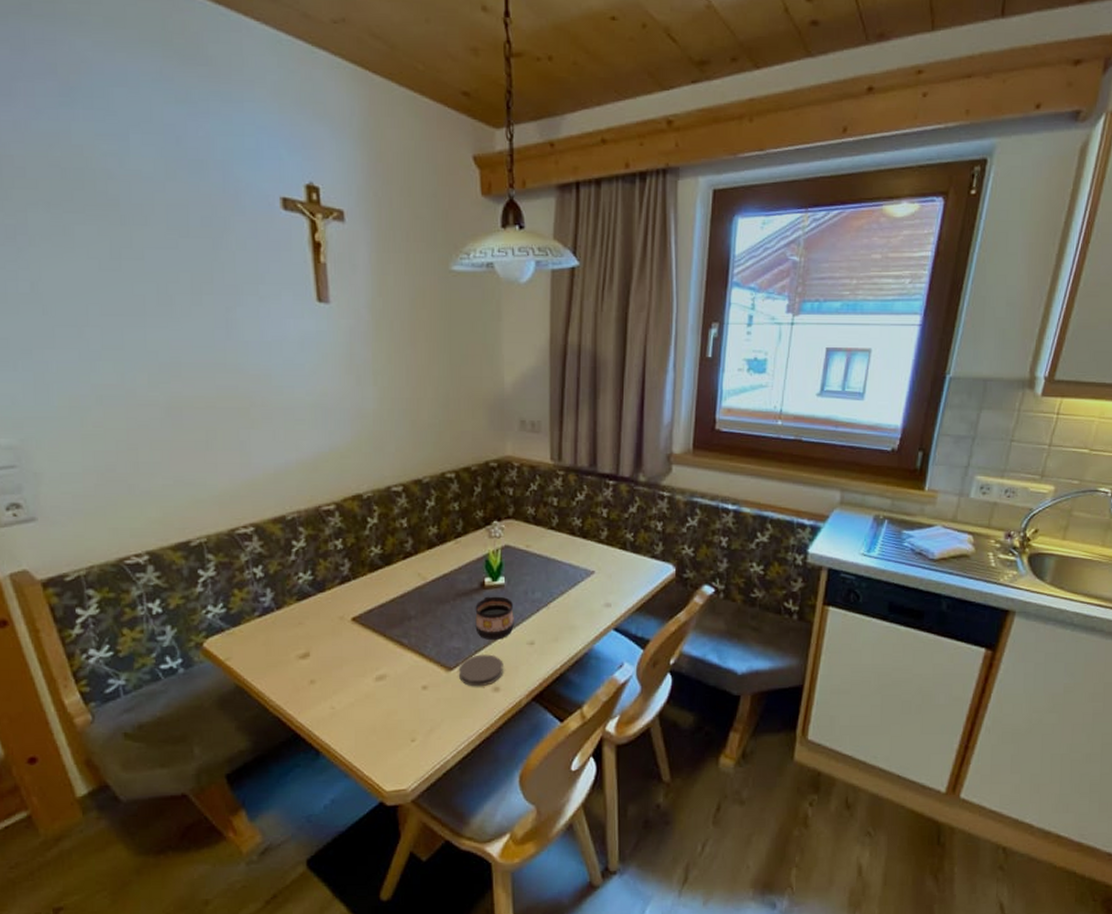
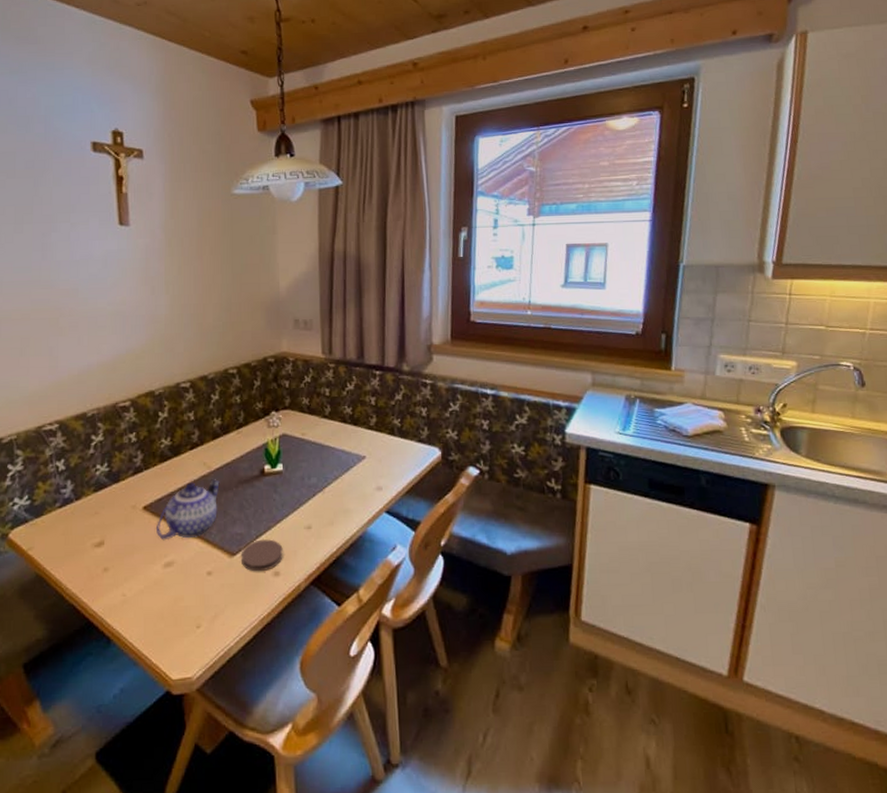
teapot: none [367,591,436,654] -> present [157,479,220,541]
cup: present [475,596,514,640] -> none [256,482,292,525]

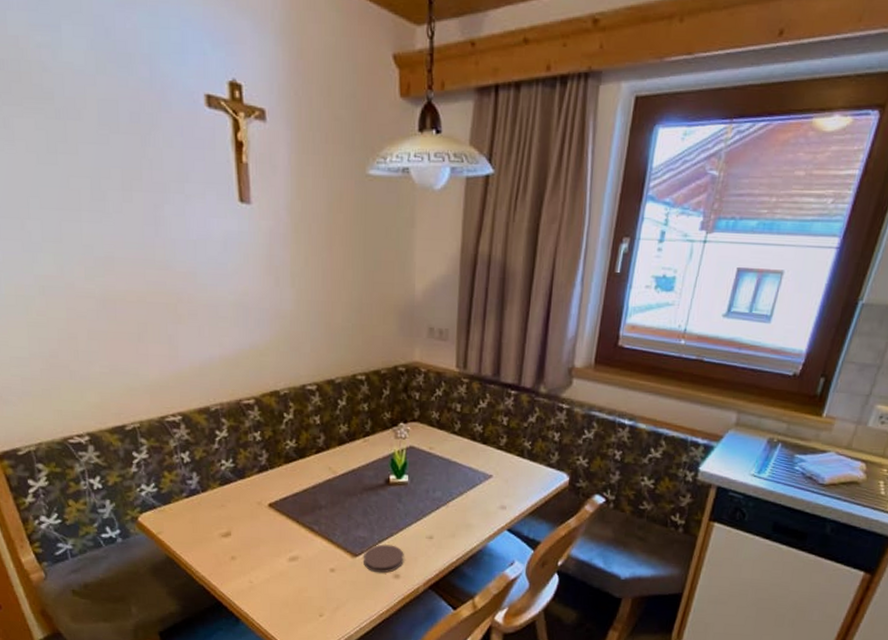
teapot: present [157,479,220,541] -> none [282,484,345,537]

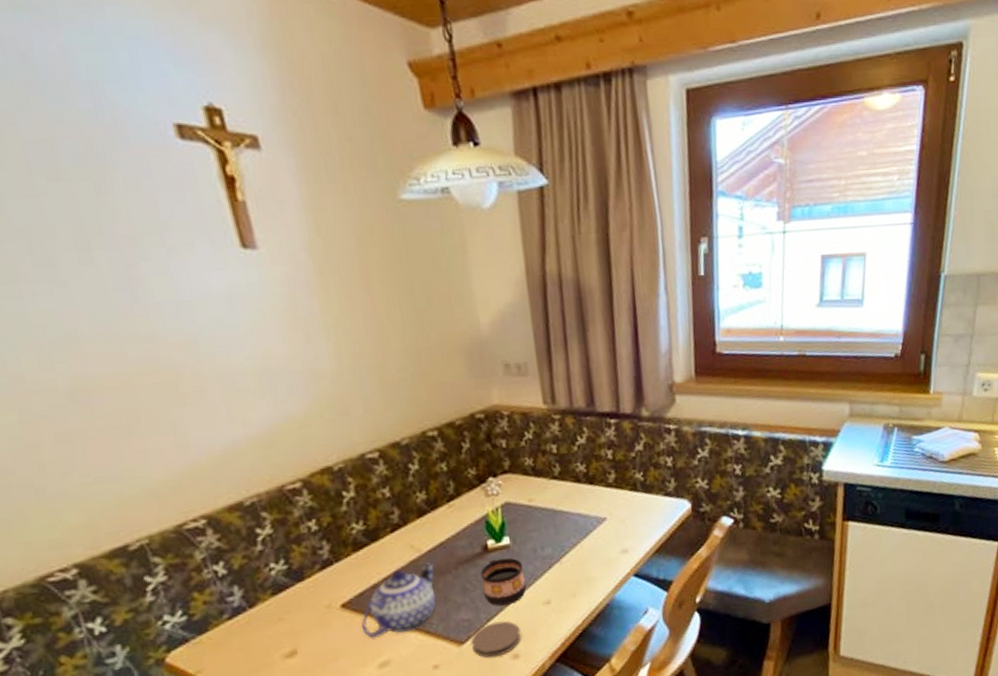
teapot: none [282,484,345,537] -> present [361,562,436,640]
cup: none [379,492,416,532] -> present [480,557,527,606]

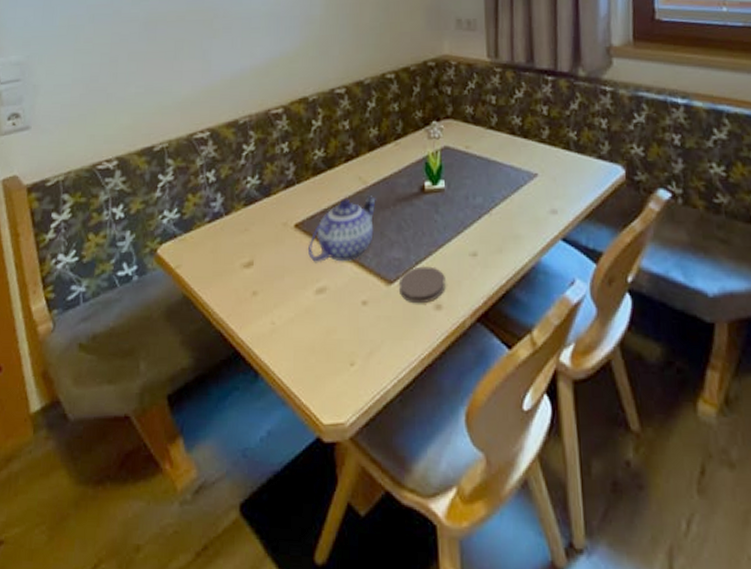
cup: present [480,557,527,606] -> none [415,201,456,250]

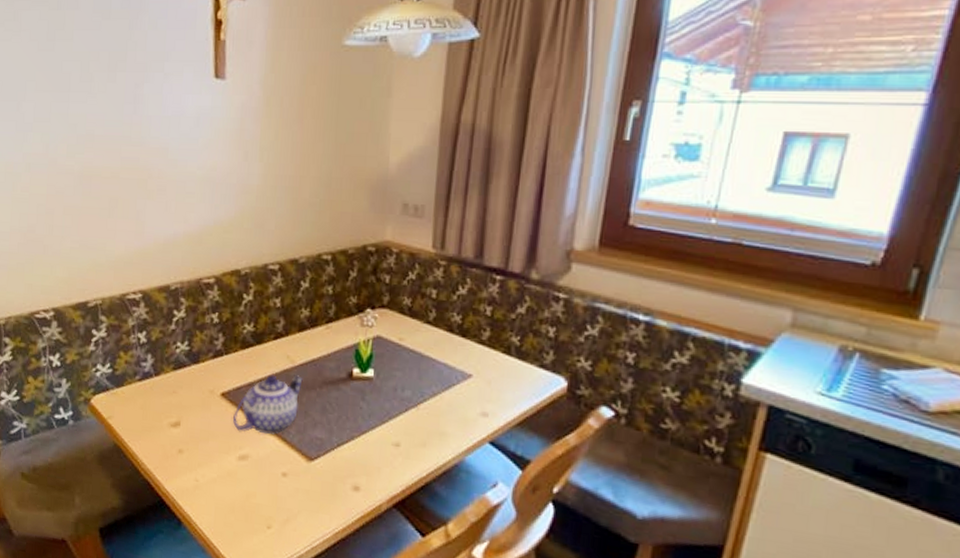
coaster: present [398,266,446,304] -> none [319,448,366,484]

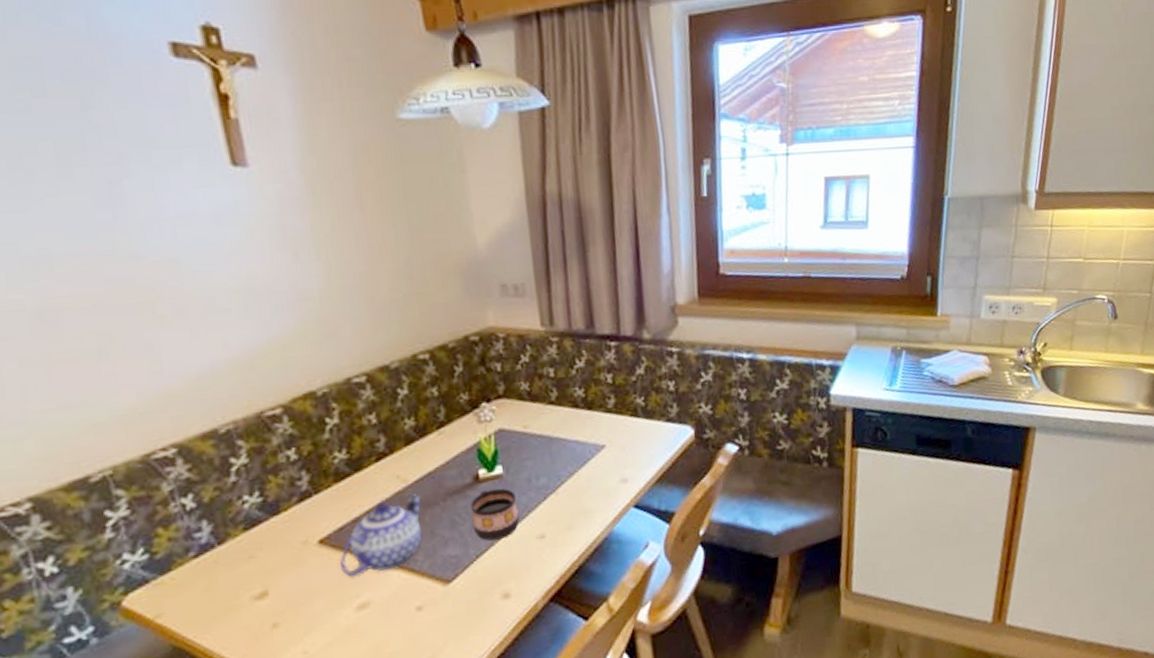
cup: none [339,388,381,436] -> present [470,488,520,541]

